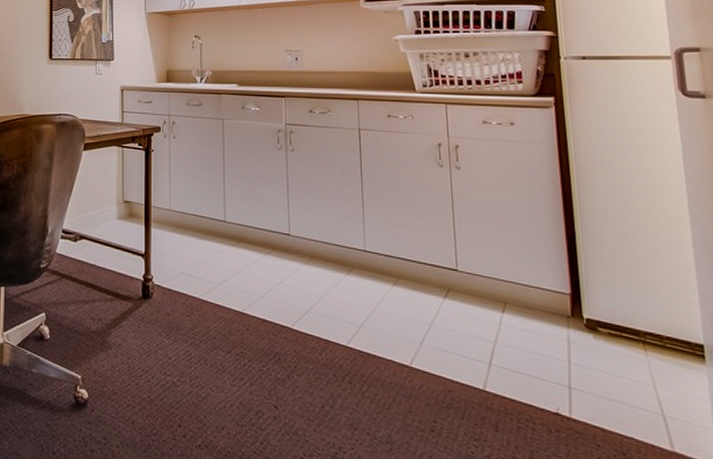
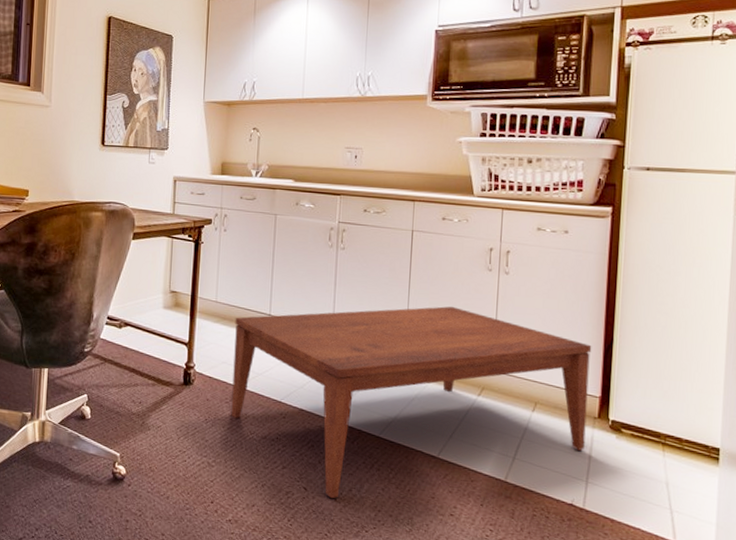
coffee table: none [190,204,562,417] -> present [231,306,592,499]

